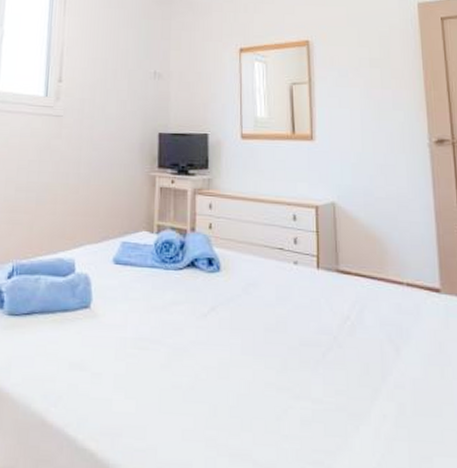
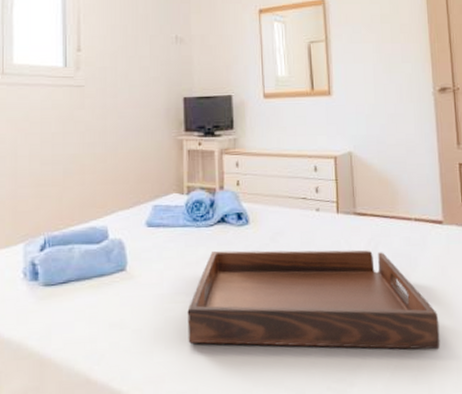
serving tray: none [149,297,438,442] -> present [187,250,441,350]

